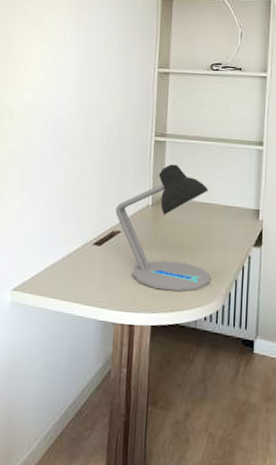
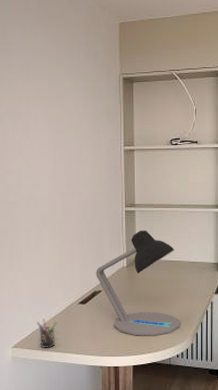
pen holder: none [42,257,66,295] -> present [36,317,57,348]

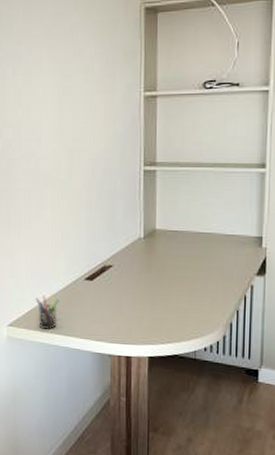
desk lamp: present [96,230,180,336] -> none [106,194,210,323]

